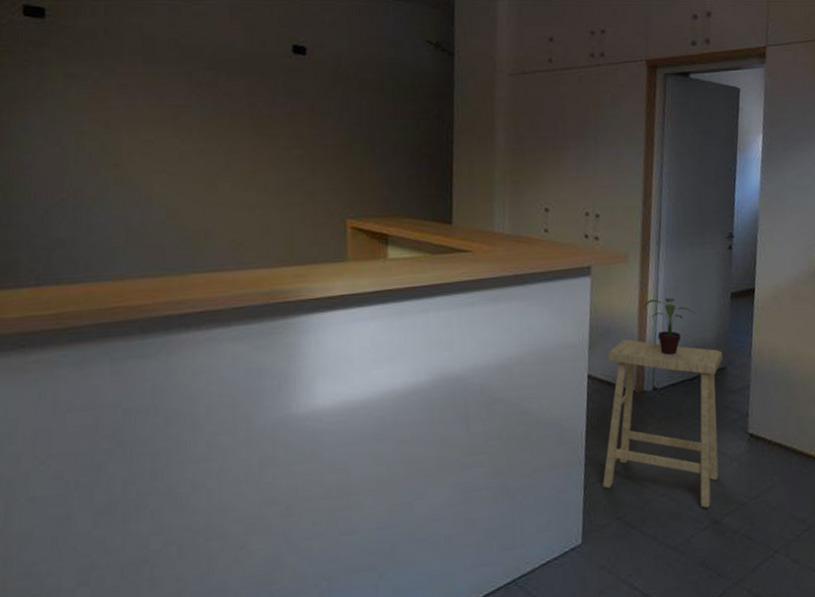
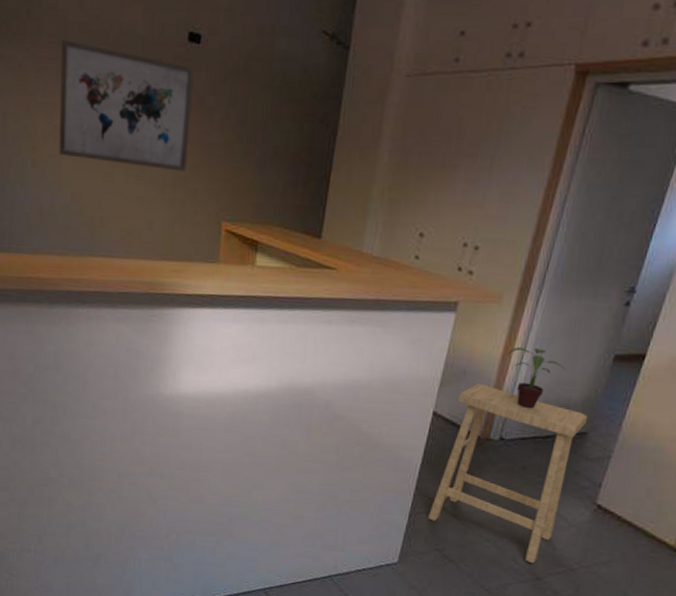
wall art: none [148,55,303,175] -> present [59,39,195,172]

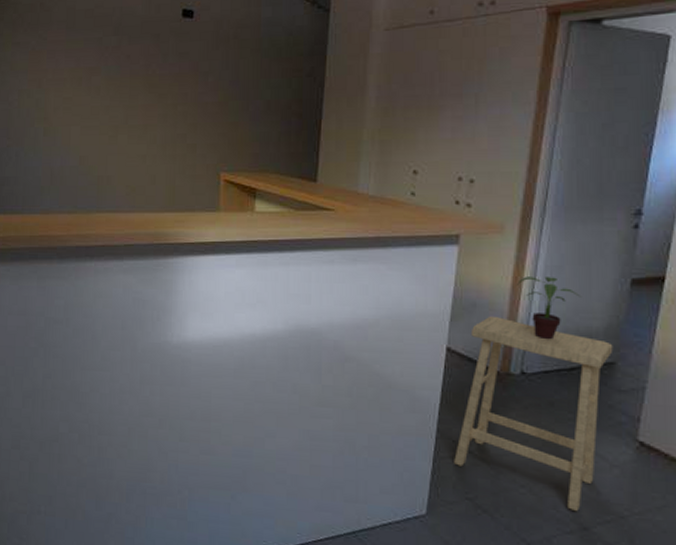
wall art: present [59,39,195,172] -> none [68,24,189,130]

